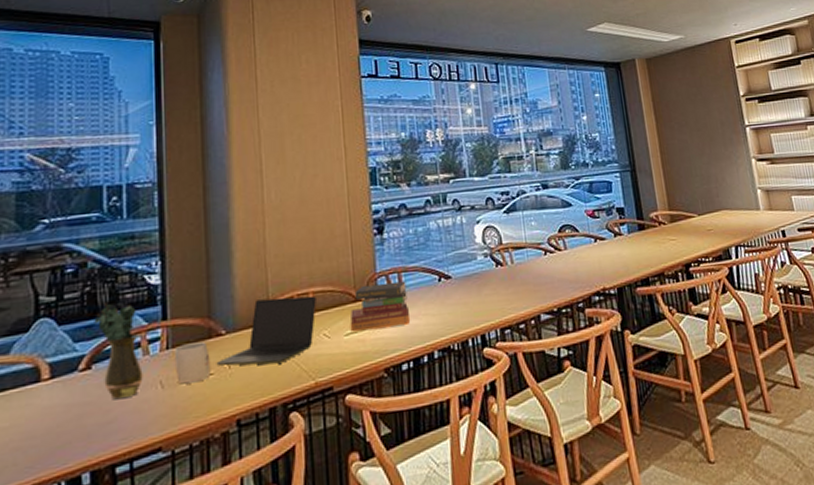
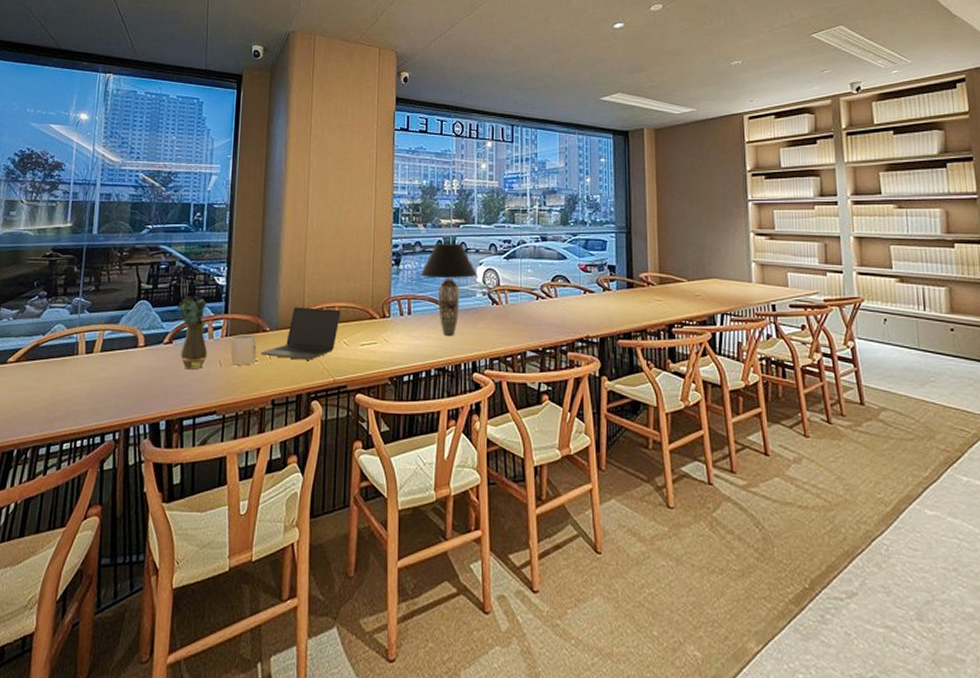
books: present [350,281,410,332] -> none [365,306,414,344]
table lamp: none [409,200,477,311] -> present [420,243,478,337]

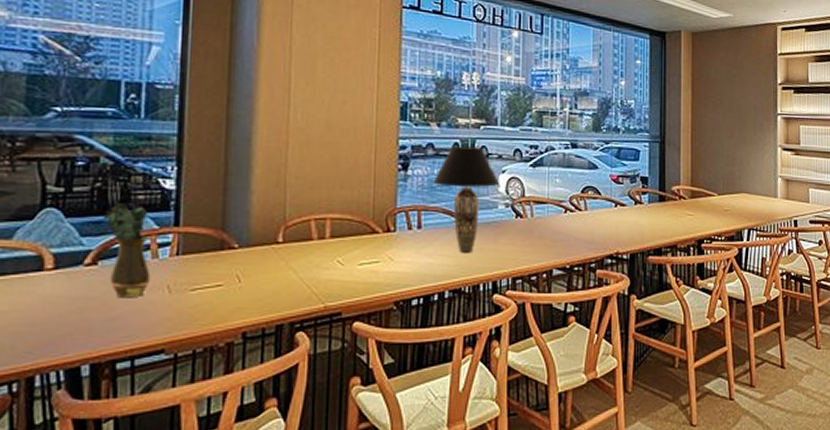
mug: present [230,334,257,366] -> none [183,252,221,291]
laptop: present [260,307,340,360] -> none [226,219,333,283]

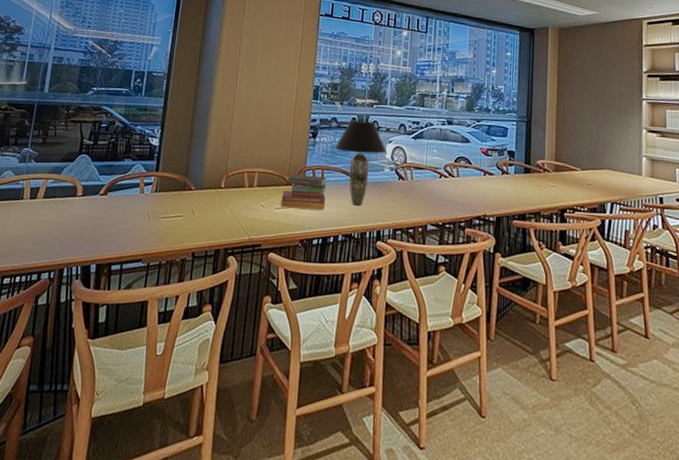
vase: present [103,201,151,296] -> none [113,152,141,220]
books: none [364,218,425,263] -> present [280,174,327,210]

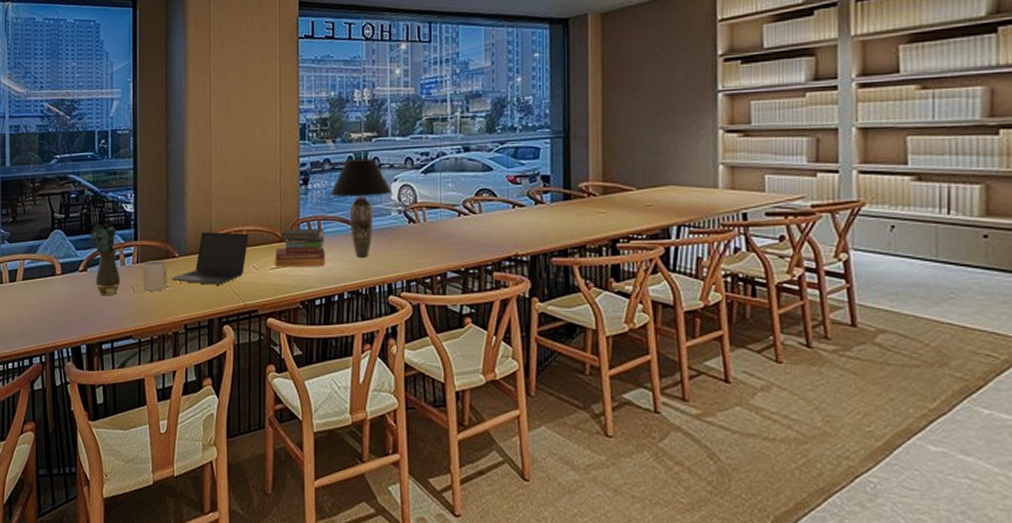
vase: none [113,152,141,220] -> present [89,223,121,295]
mug: none [158,191,183,220] -> present [142,261,167,291]
laptop: none [185,170,260,219] -> present [171,232,248,285]

